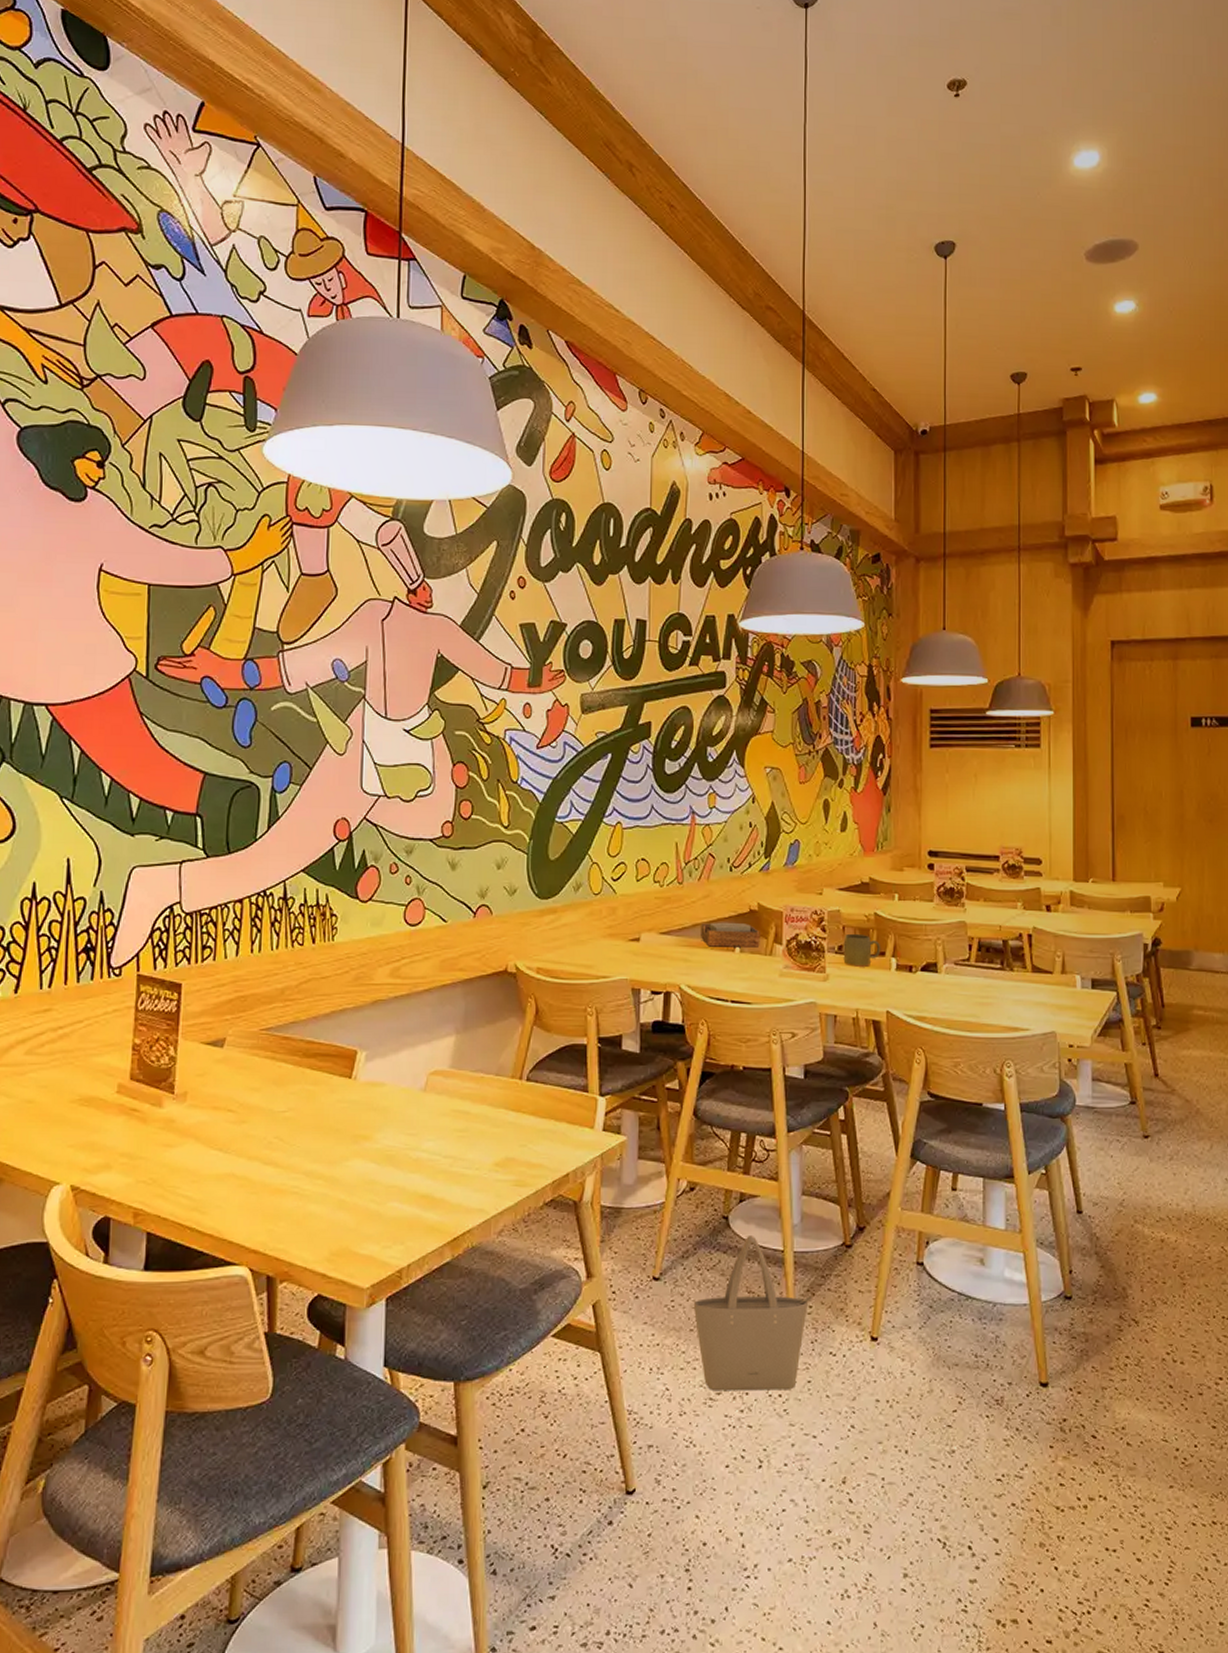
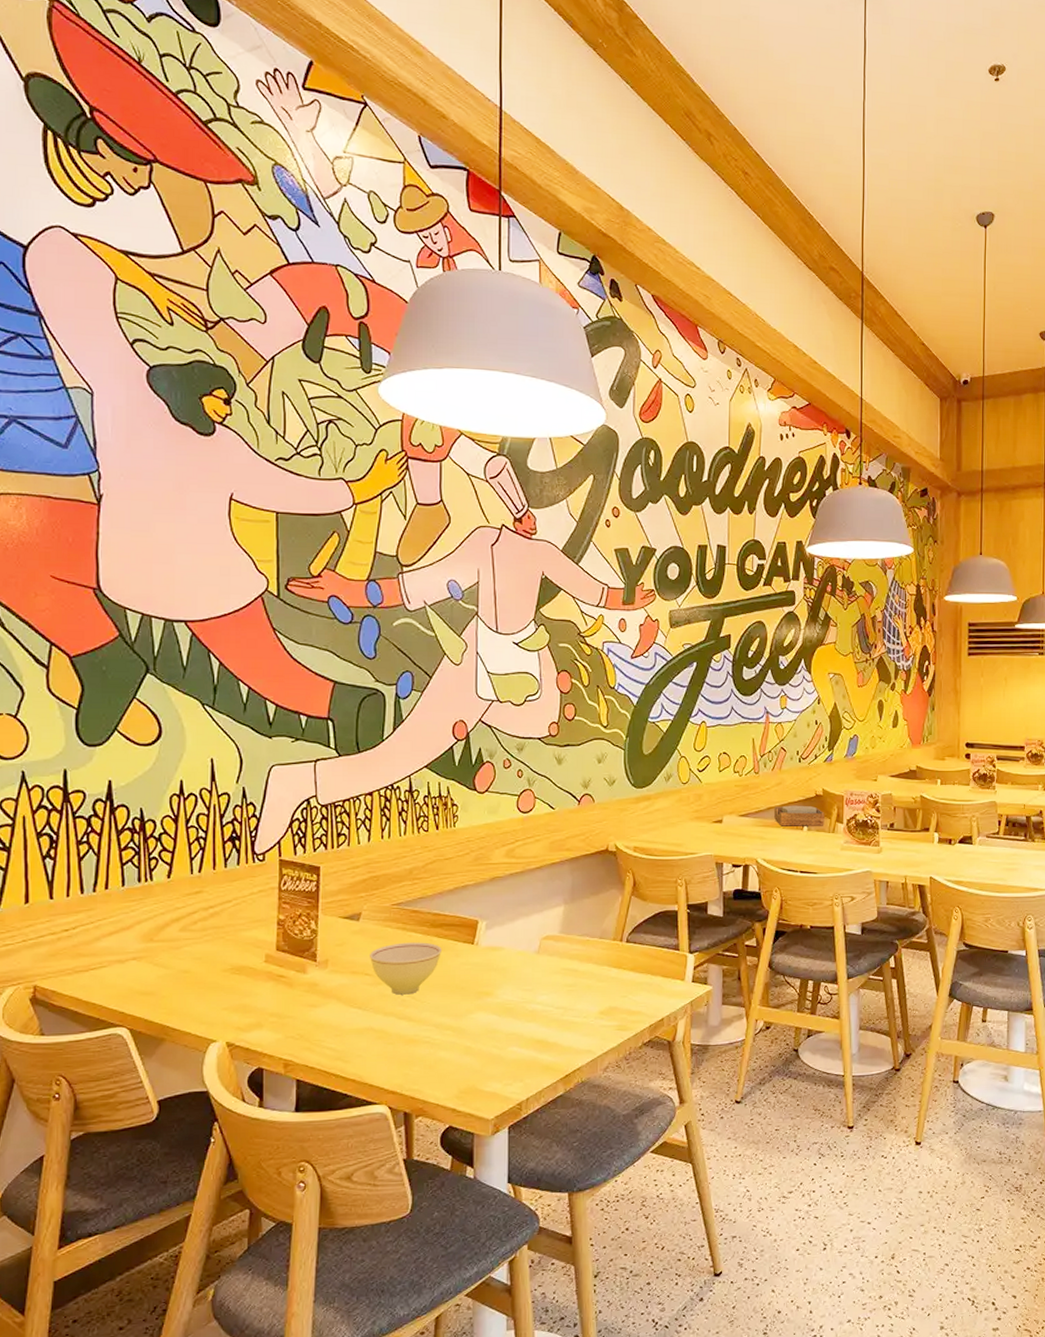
bowl: none [234,1074,315,1136] -> present [370,942,442,995]
shopping bag: present [693,1234,812,1391] -> none [769,1063,867,1190]
mug: present [843,933,881,967] -> none [894,813,926,841]

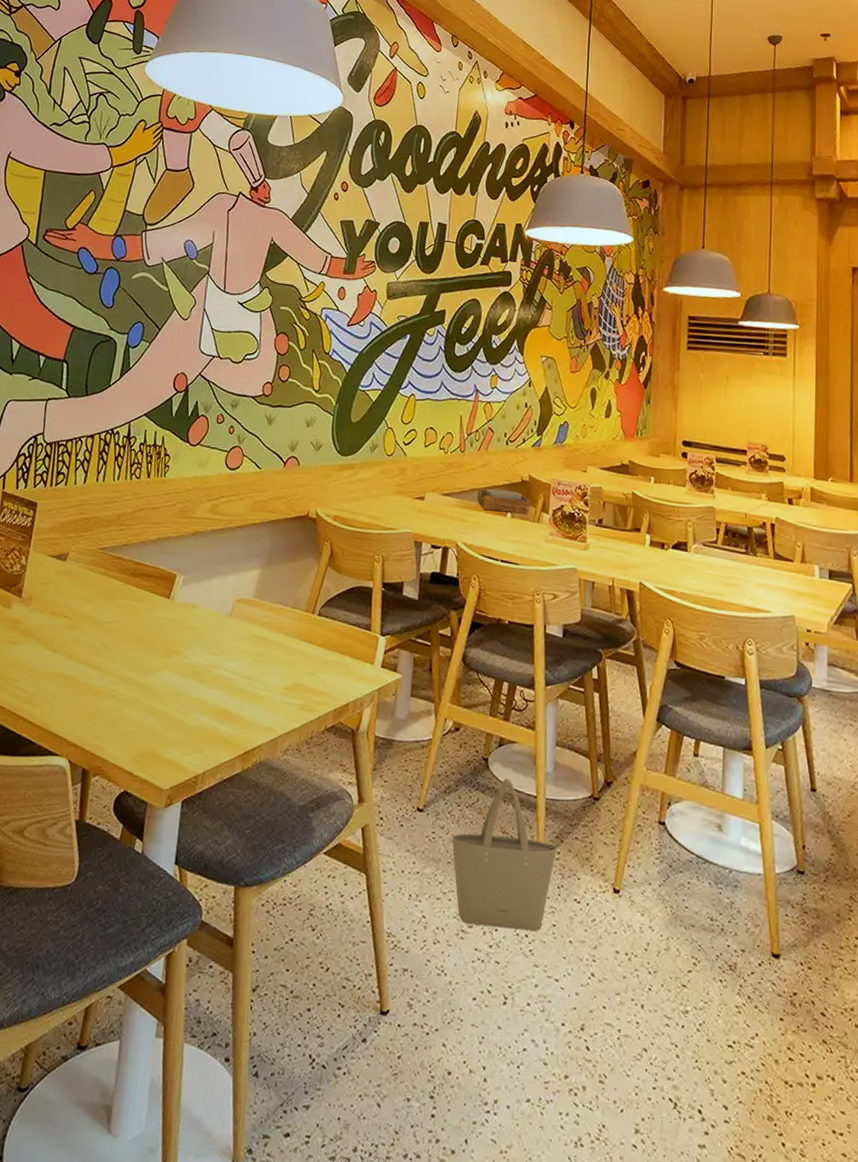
bowl: present [370,942,442,995] -> none [70,588,139,643]
shopping bag: none [769,1063,867,1190] -> present [451,778,560,931]

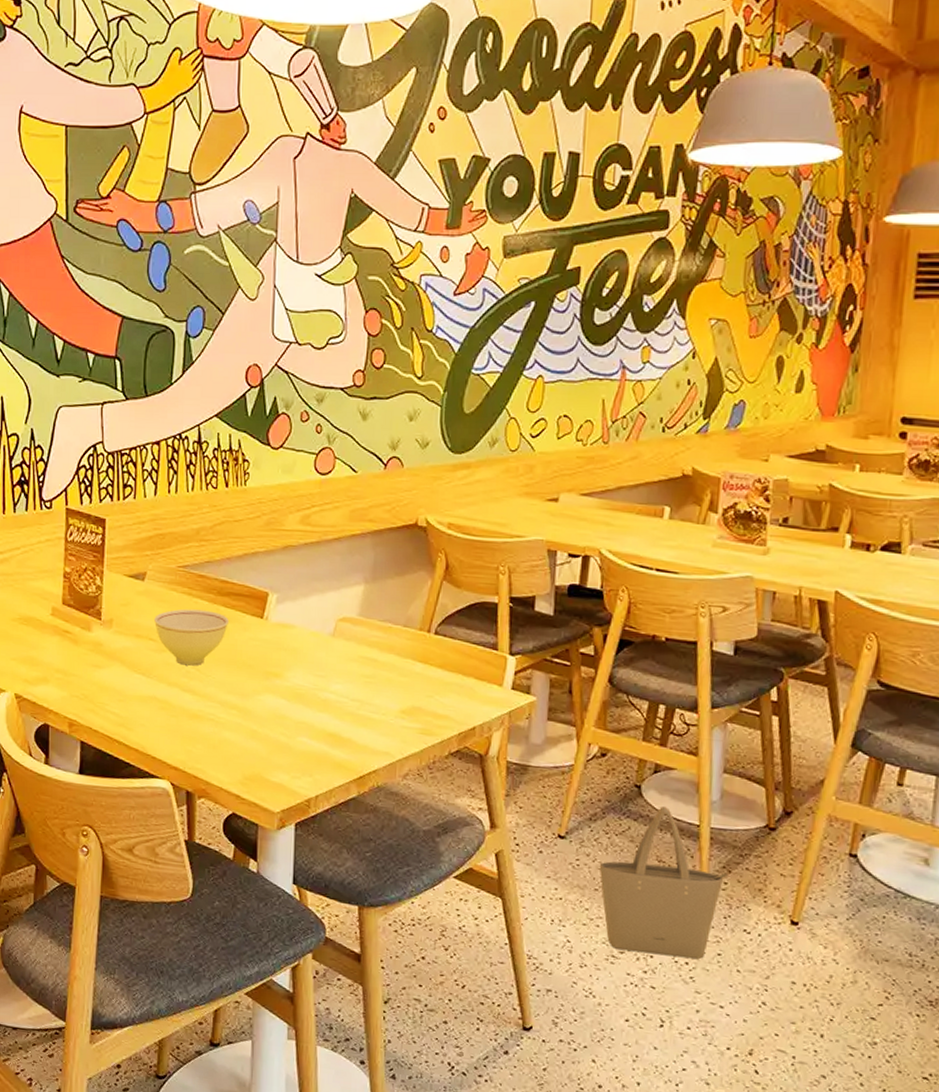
bowl: none [70,588,139,643] -> present [154,609,229,666]
napkin holder: present [477,488,530,514] -> none [626,485,693,515]

